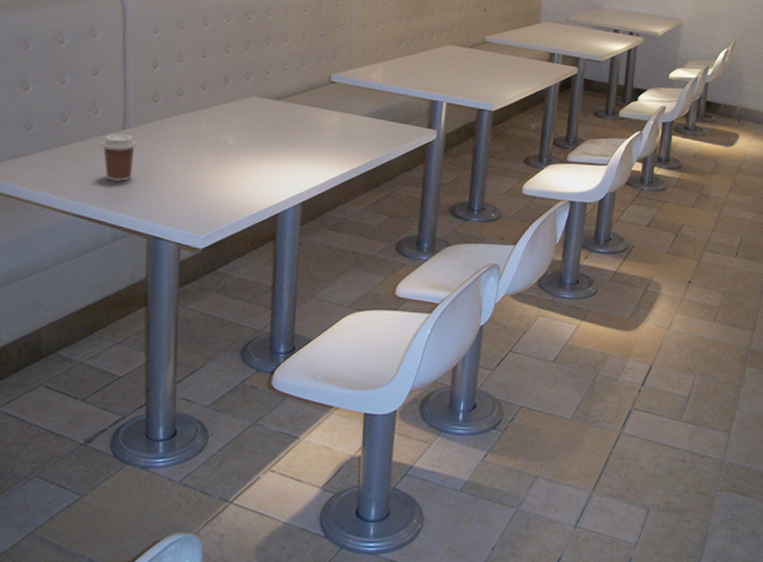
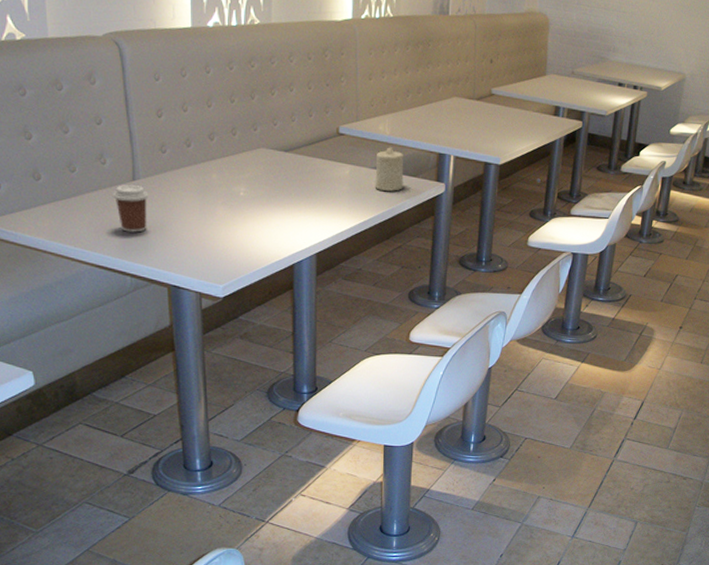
candle: none [364,94,396,139] -> present [375,147,404,191]

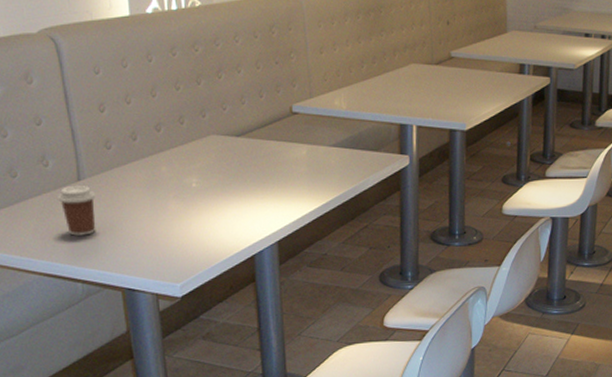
candle: present [375,147,404,191] -> none [334,122,365,169]

